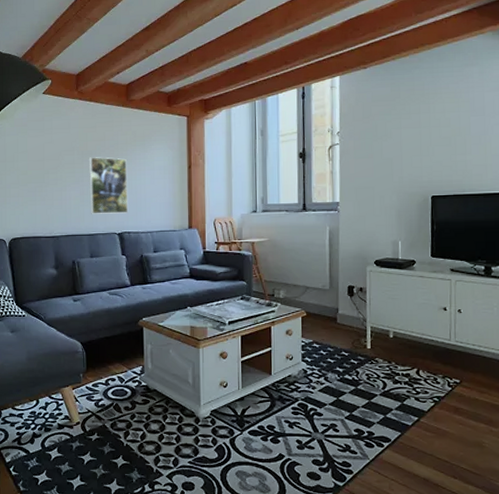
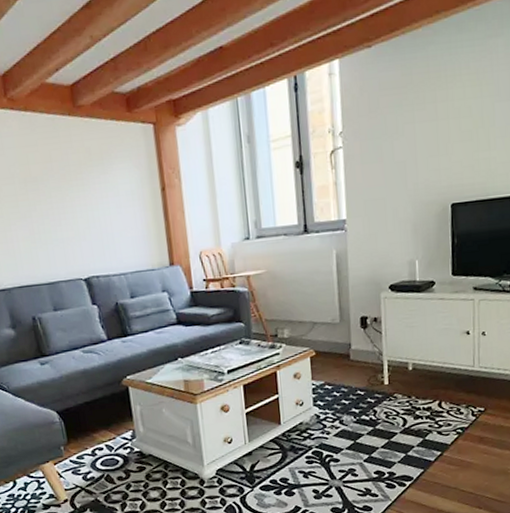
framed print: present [88,157,129,214] -> none [34,184,94,258]

